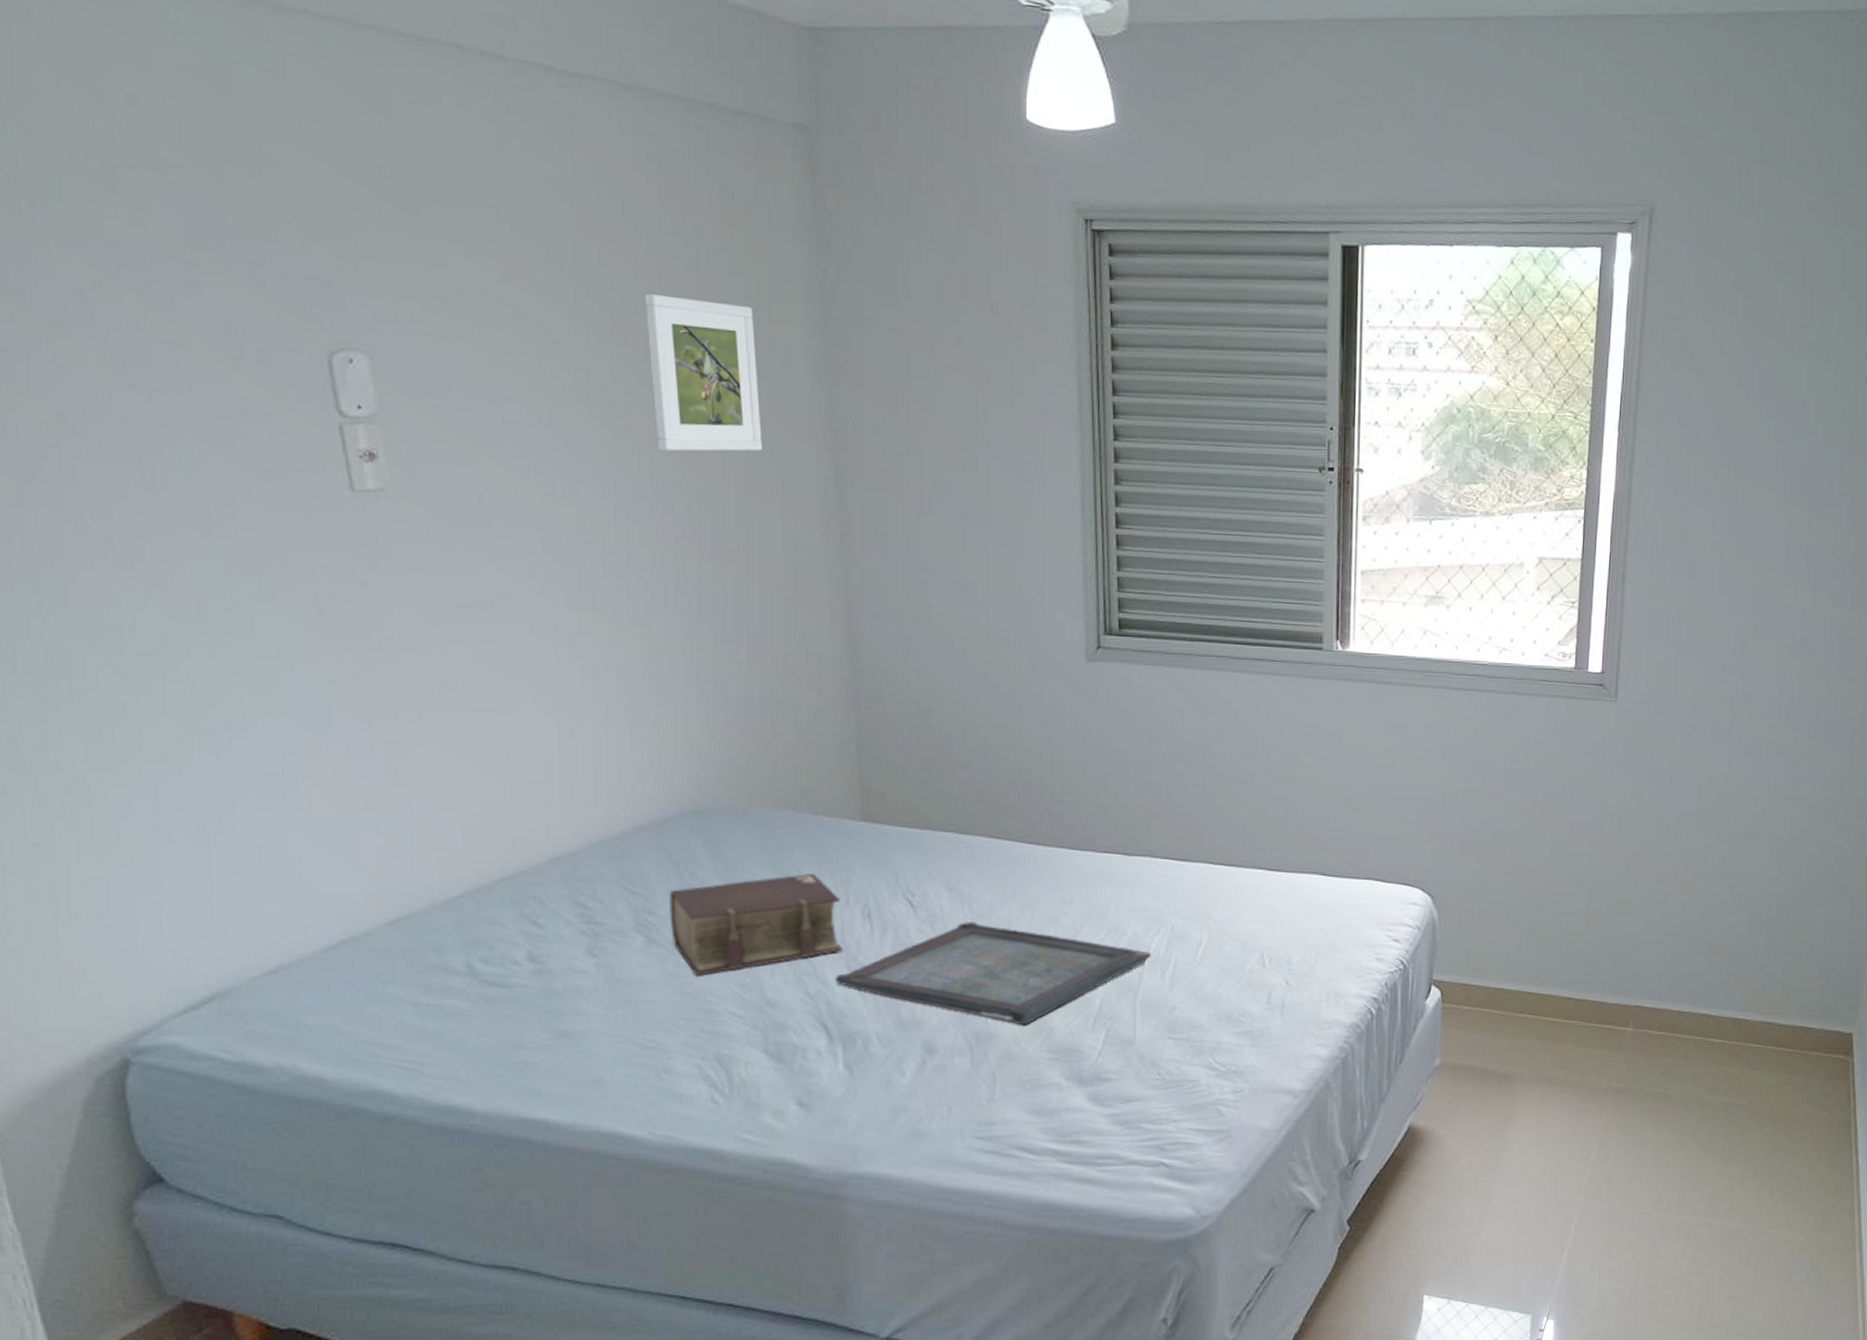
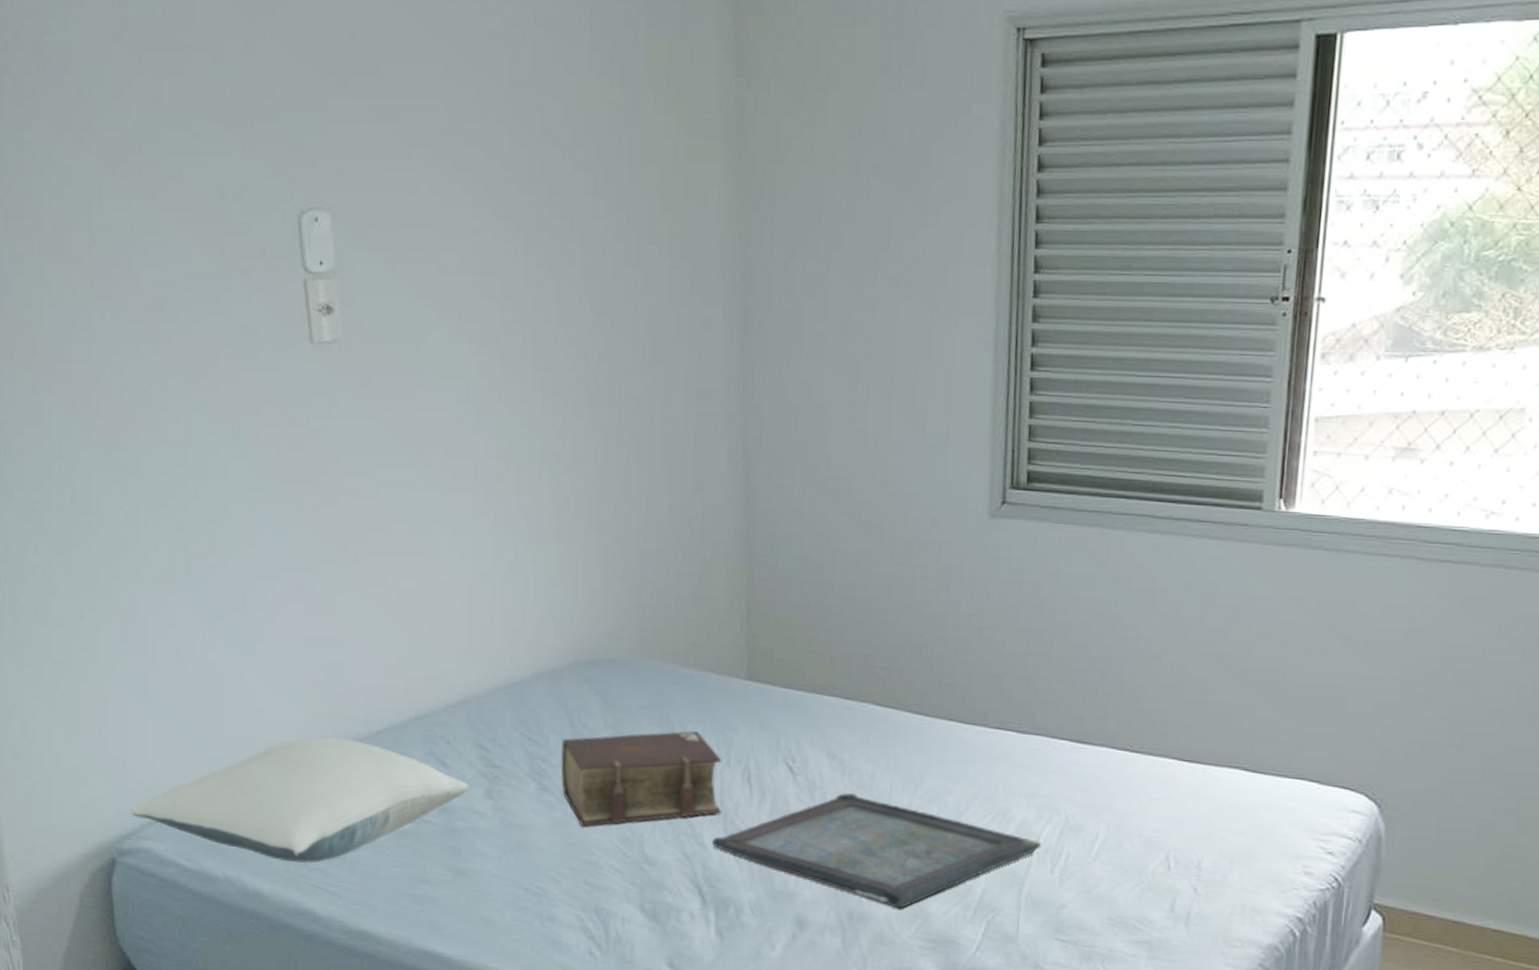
pillow: none [147,905,568,1041] -> present [131,737,469,863]
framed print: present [644,293,762,452] -> none [571,138,673,298]

